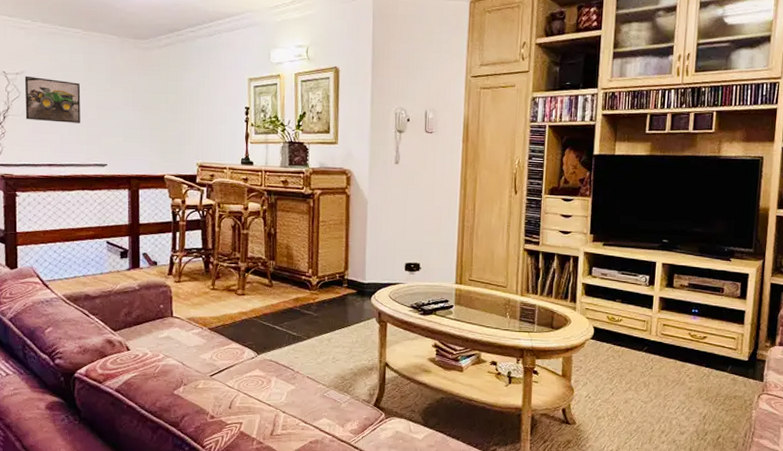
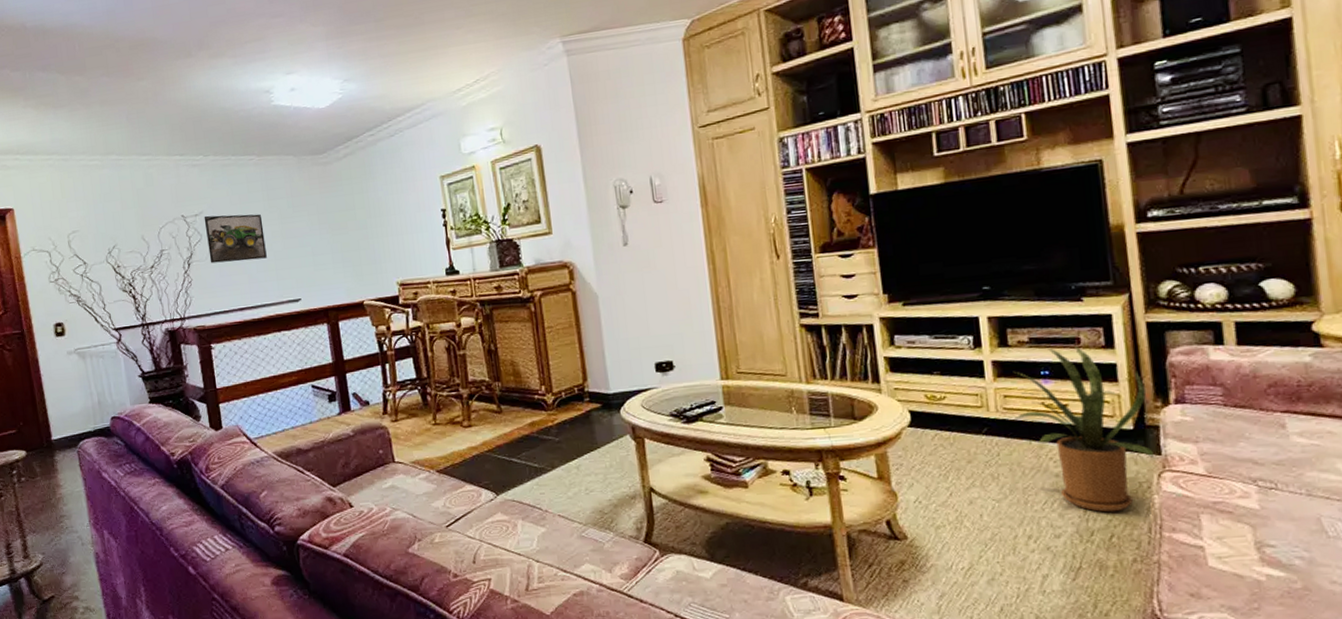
house plant: none [668,293,761,420] -> present [1013,345,1155,513]

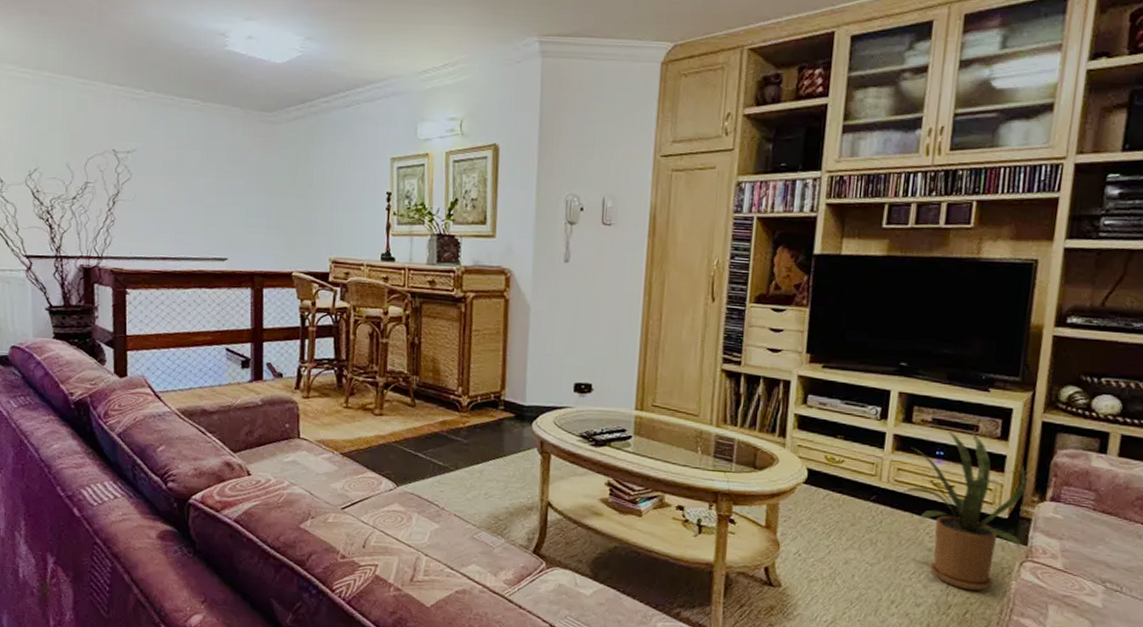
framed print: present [204,214,267,264] -> none [136,154,199,210]

